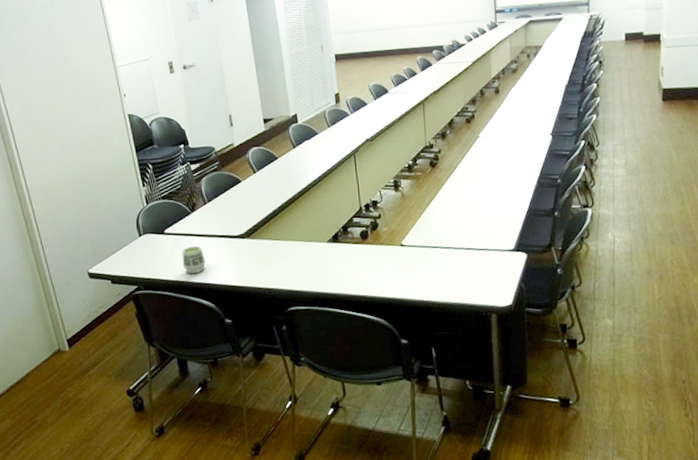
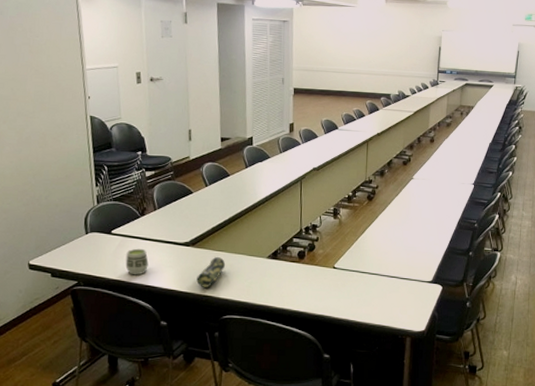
pencil case: none [256,246,285,281] -> present [196,257,226,288]

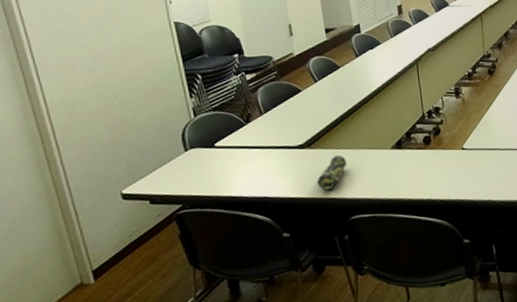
cup: present [125,248,149,275] -> none [234,158,261,189]

